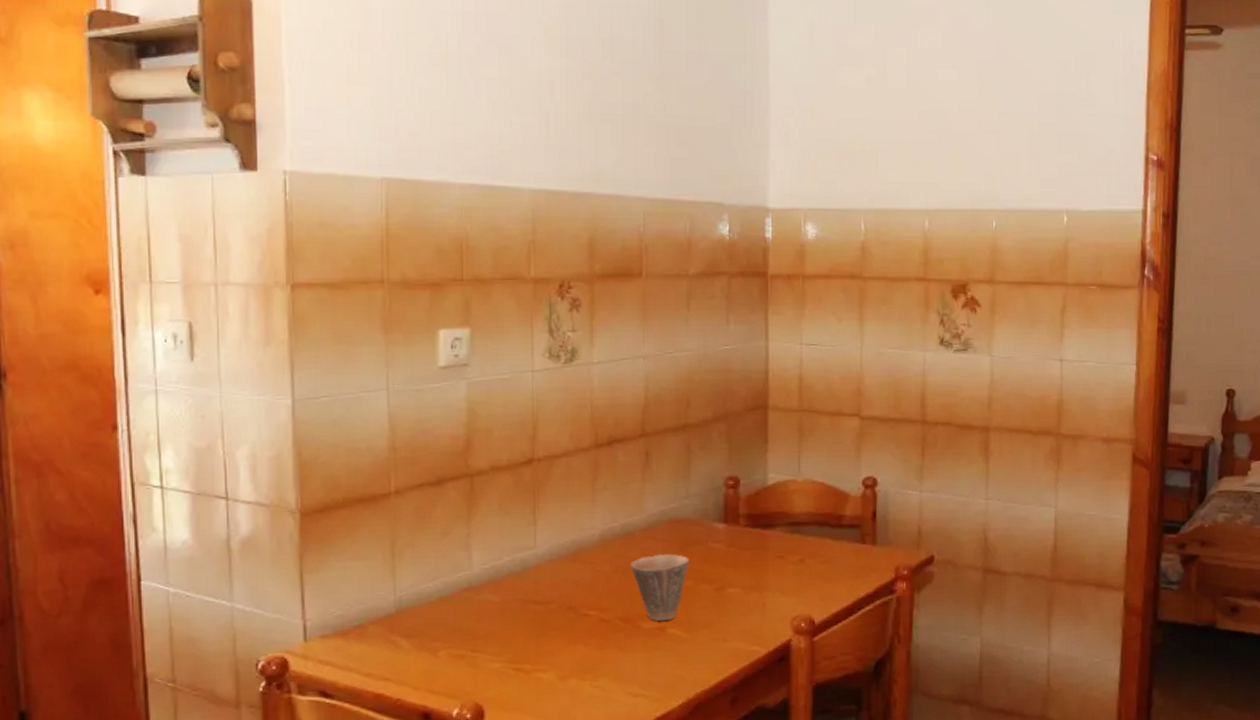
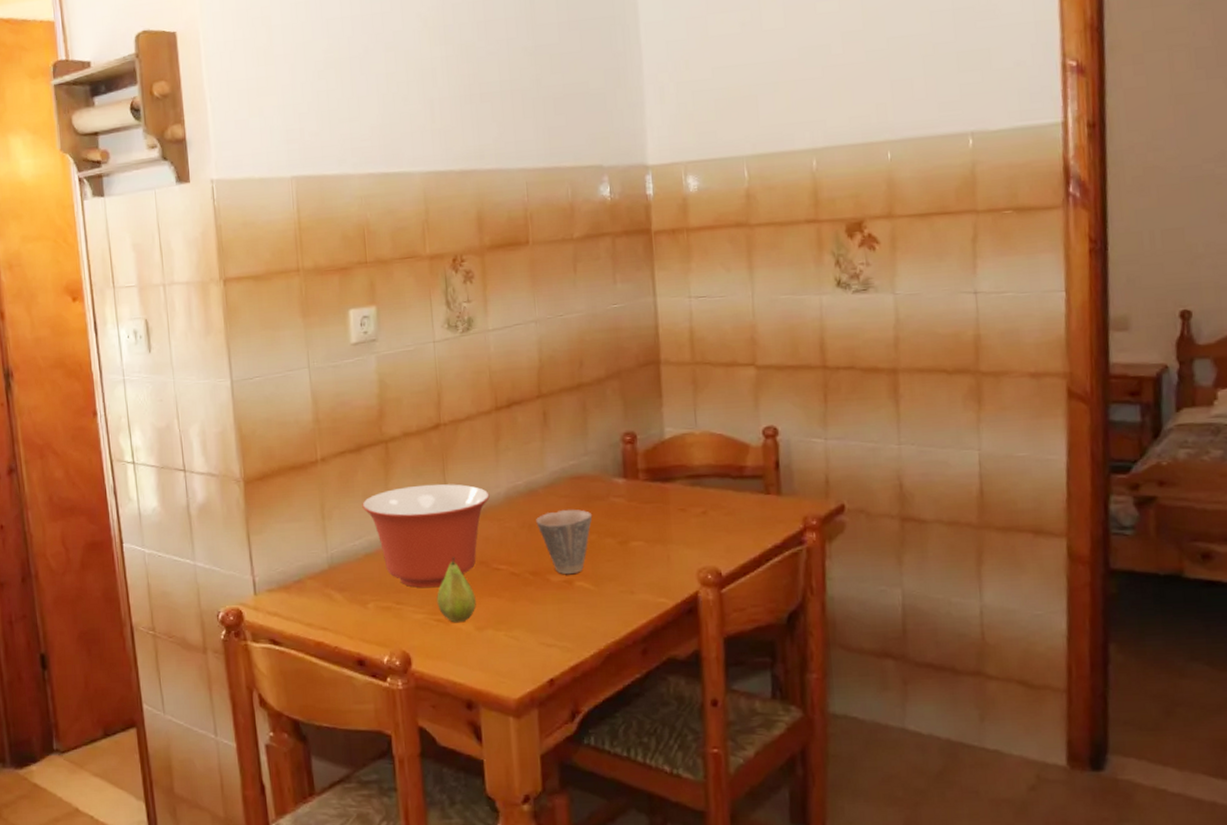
mixing bowl: none [439,523,583,635] -> present [362,483,490,588]
fruit: none [517,601,560,672] -> present [437,557,476,623]

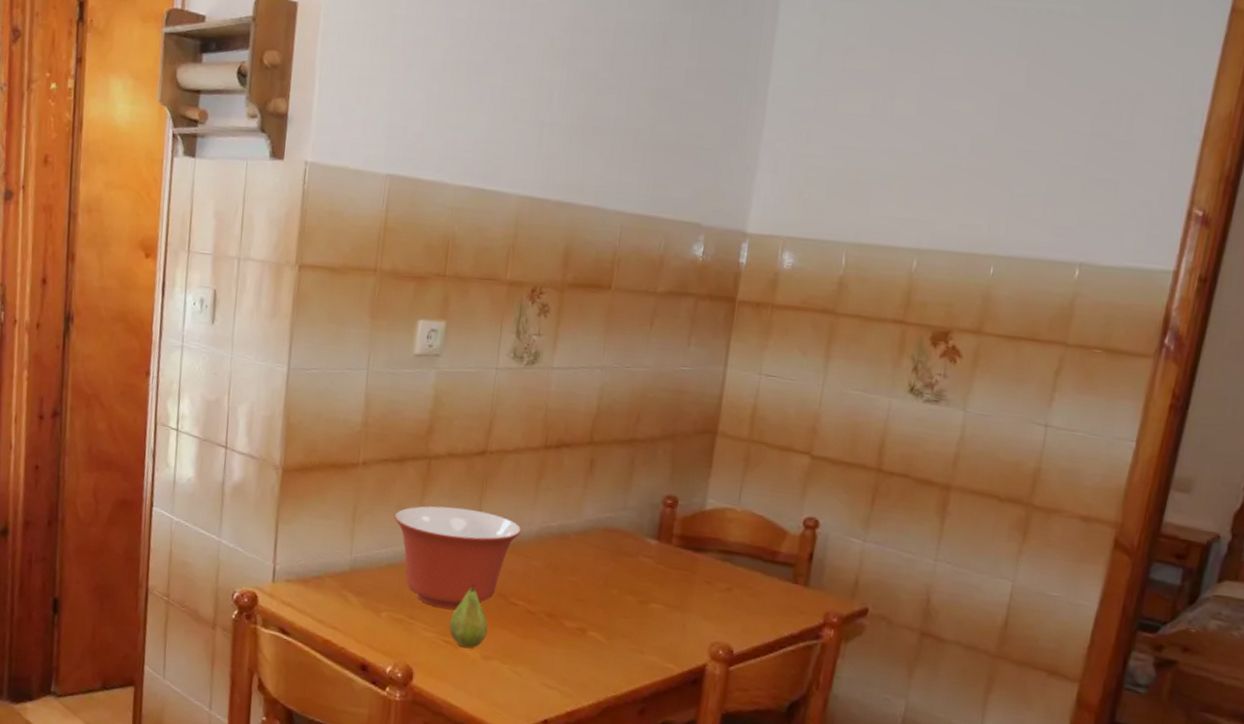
cup: present [536,509,593,575] -> none [562,558,619,624]

